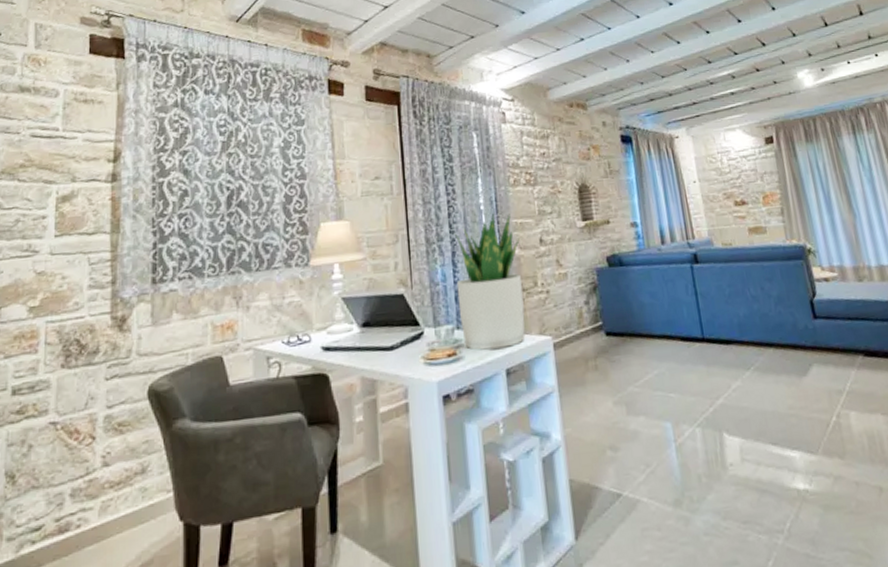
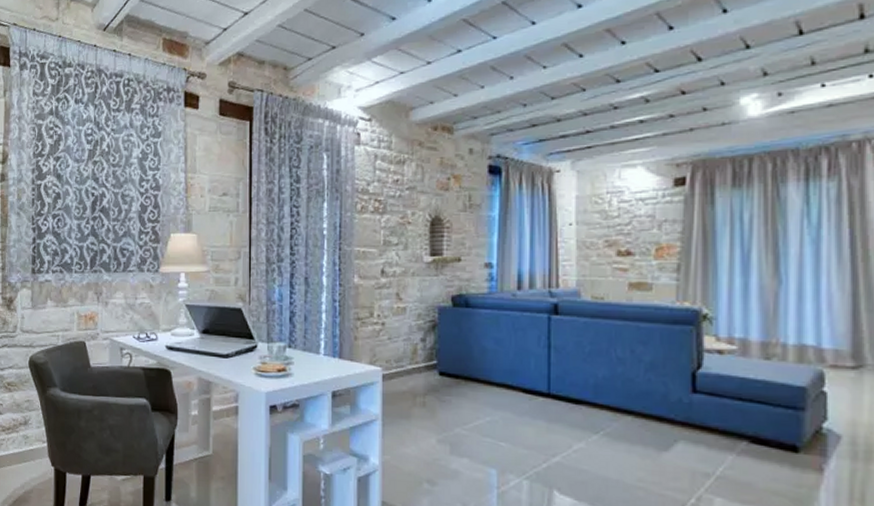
planter: present [455,214,526,351] -> none [292,240,360,372]

